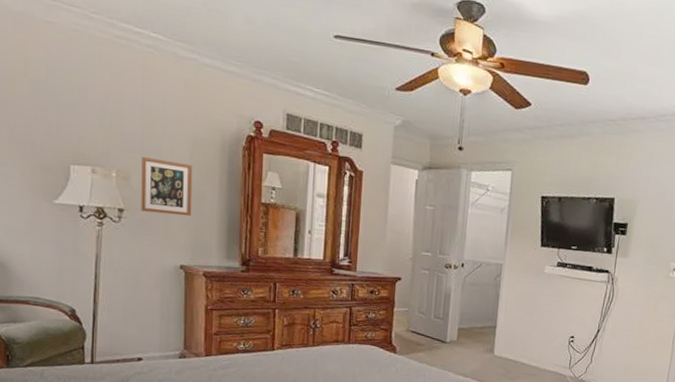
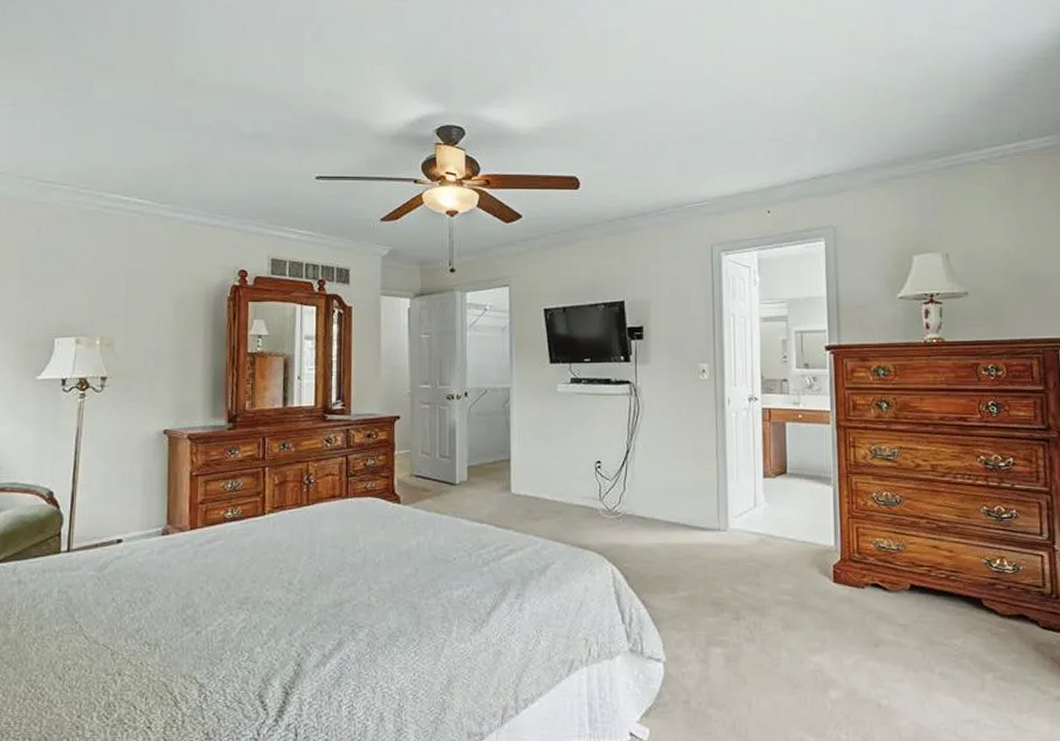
picture frame: present [141,157,193,217] -> none [124,321,177,377]

